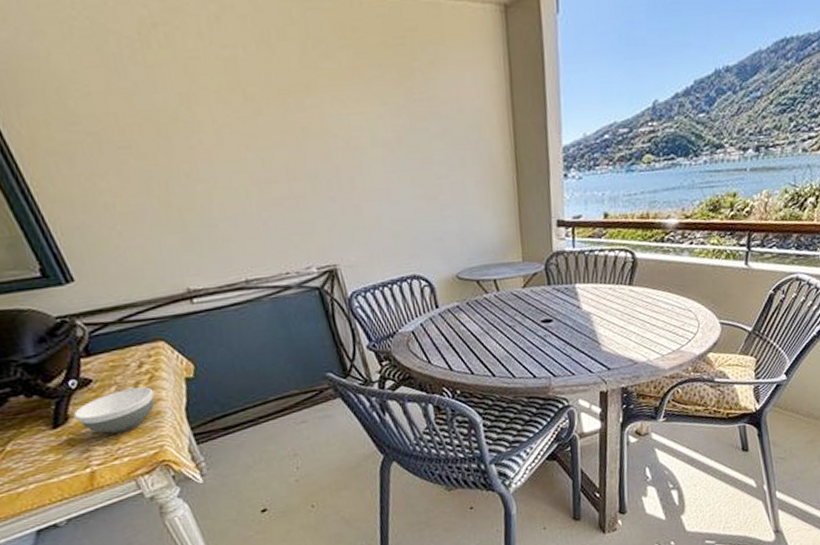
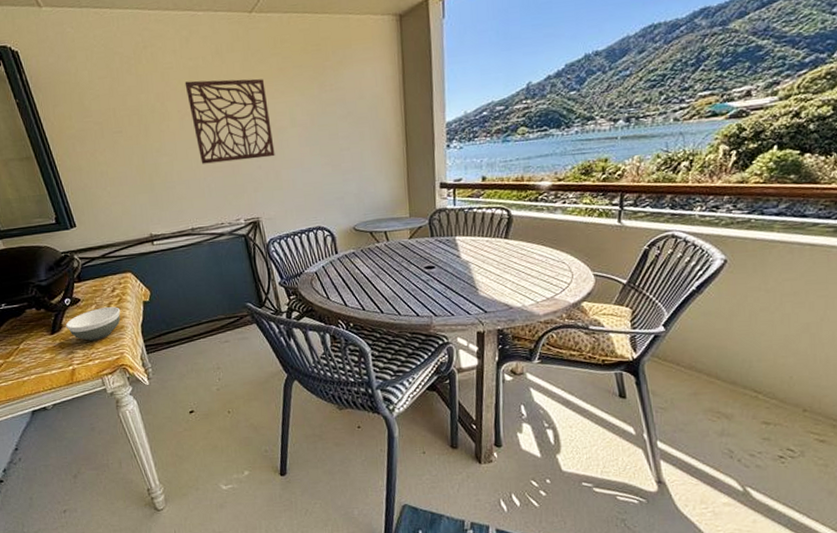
decorative wall panel: none [219,78,353,195] -> present [185,78,275,164]

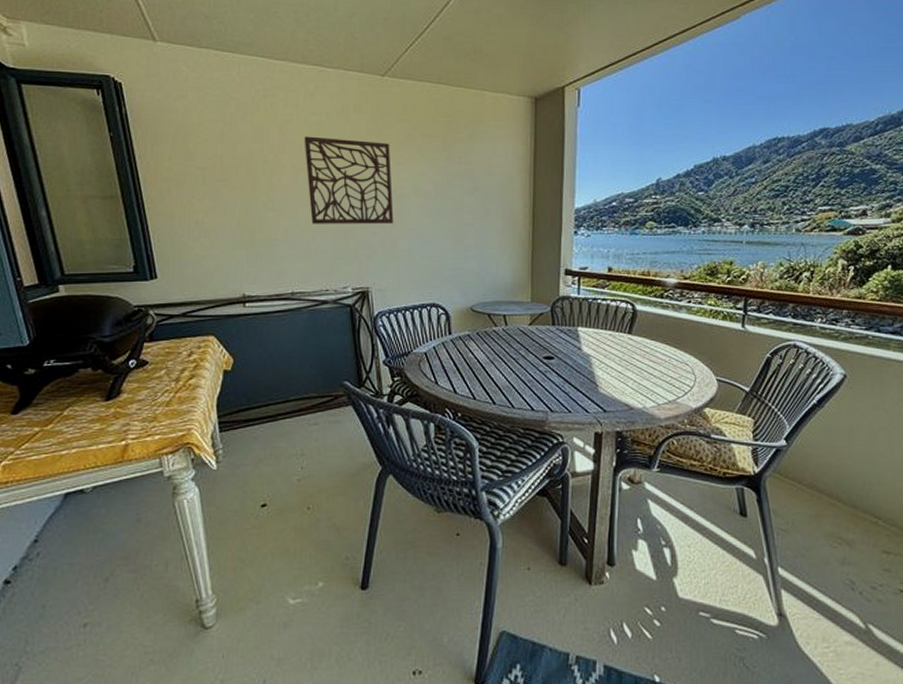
bowl: present [65,307,121,341] -> none [125,374,195,412]

